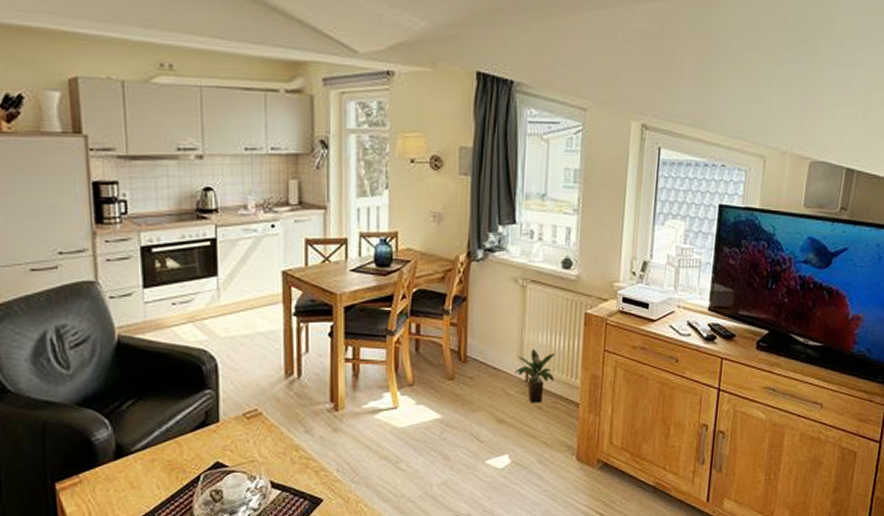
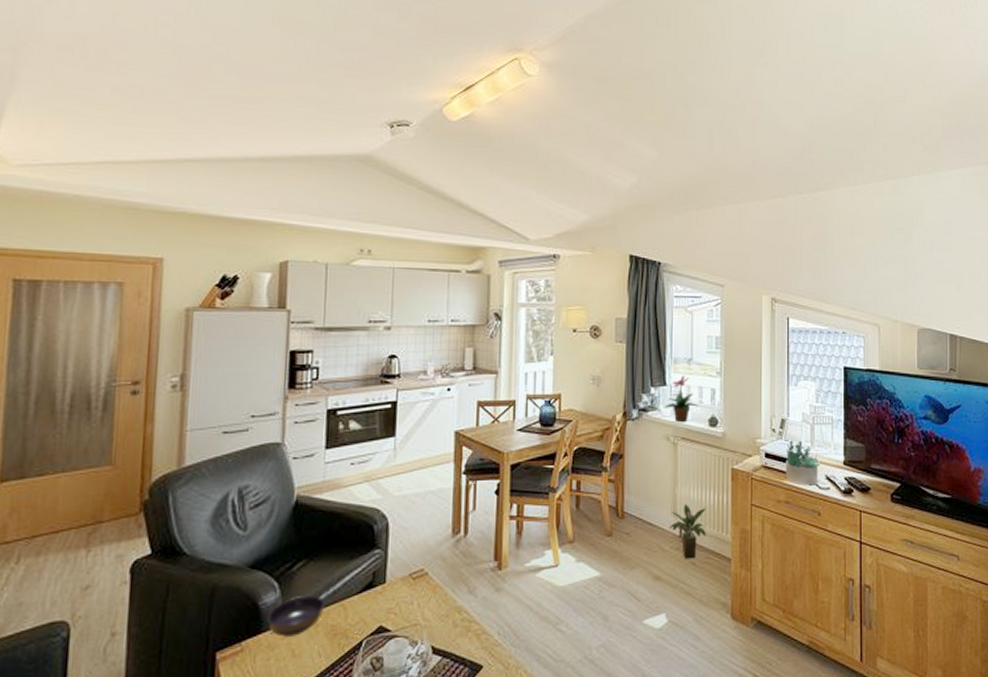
bowl: none [101,433,160,470] -> present [266,595,326,637]
potted flower: none [511,212,552,265] -> present [663,375,699,423]
succulent plant: none [643,284,682,332] -> present [785,440,820,486]

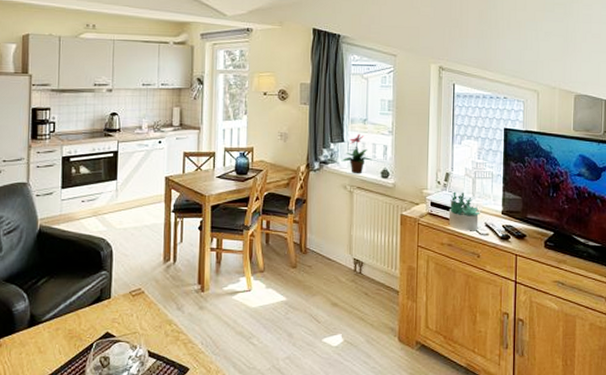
bowl: present [266,595,326,637] -> none [18,306,64,337]
potted plant: present [669,504,706,559] -> none [345,243,378,290]

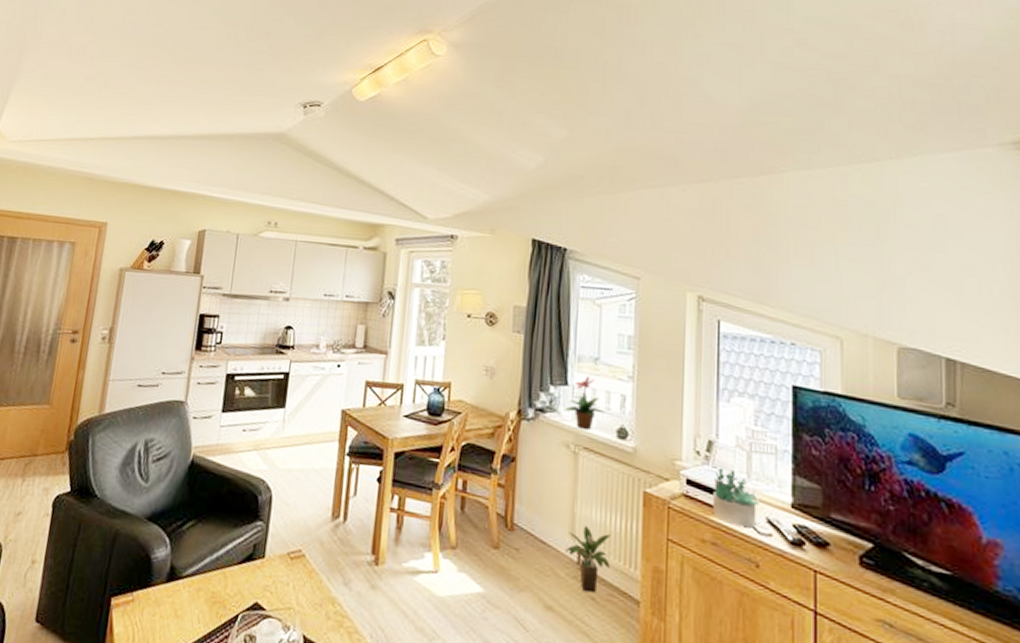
potted plant: none [345,243,378,290] -> present [565,525,611,593]

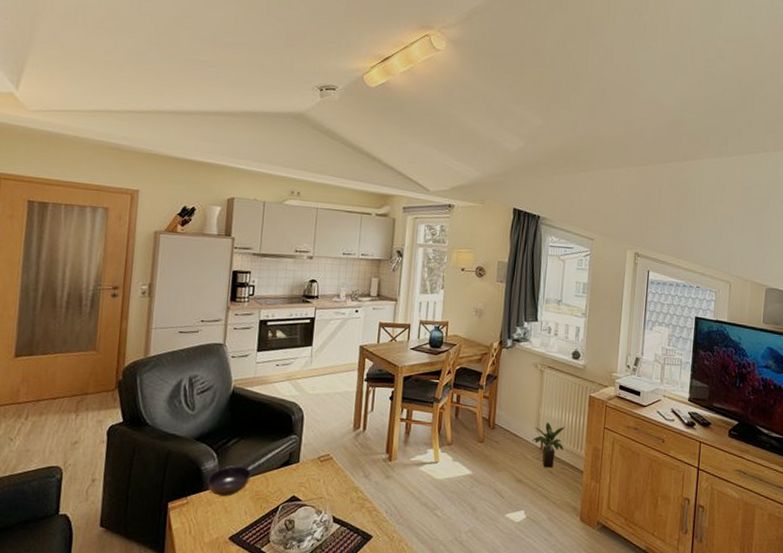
bowl: none [156,556,209,597] -> present [206,466,252,497]
potted flower: present [563,375,606,431] -> none [533,313,565,354]
succulent plant: present [712,467,759,529] -> none [635,376,667,417]

